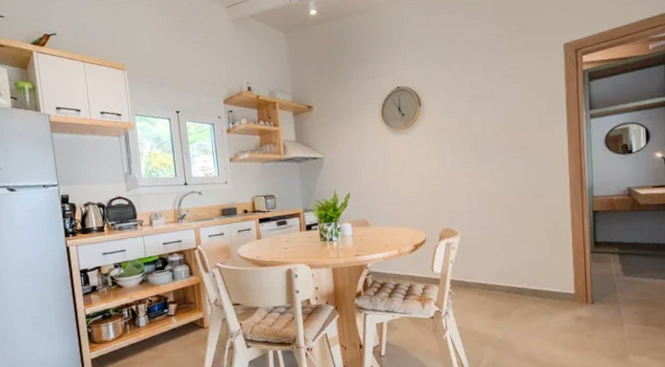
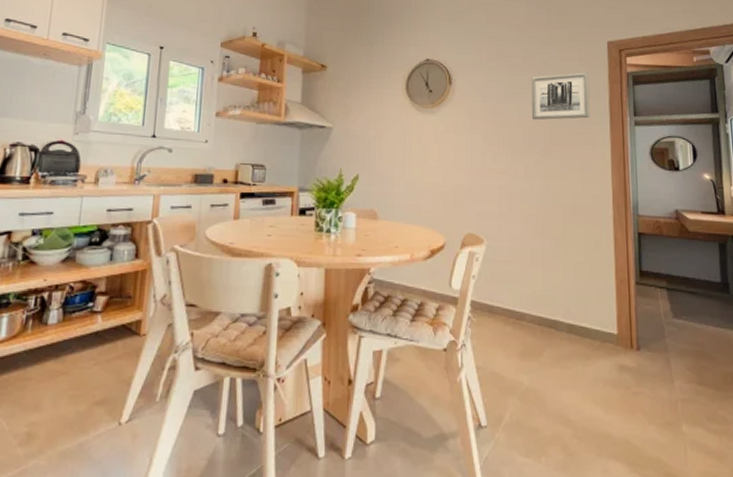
wall art: none [493,76,548,127] -> present [531,72,590,120]

